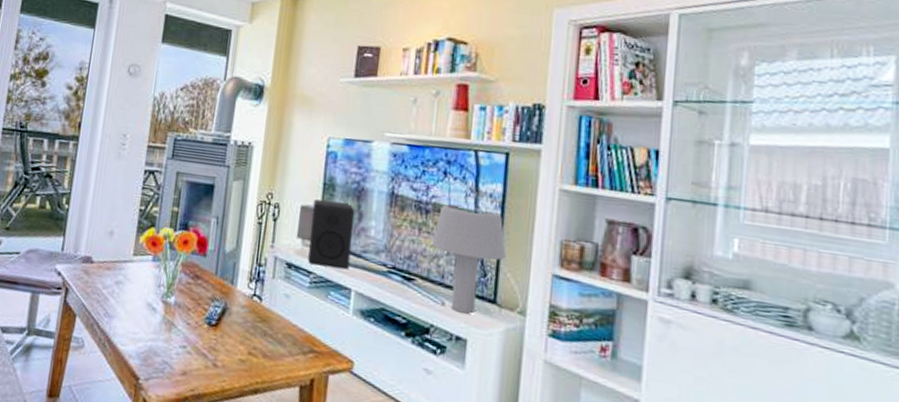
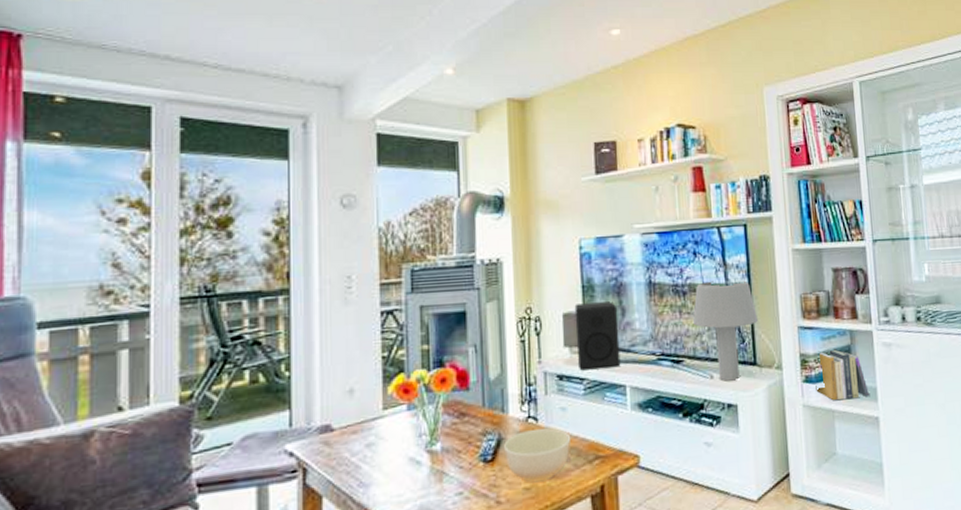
bowl: none [227,306,291,360] -> present [504,428,571,483]
books: none [563,306,631,374] -> present [815,349,869,401]

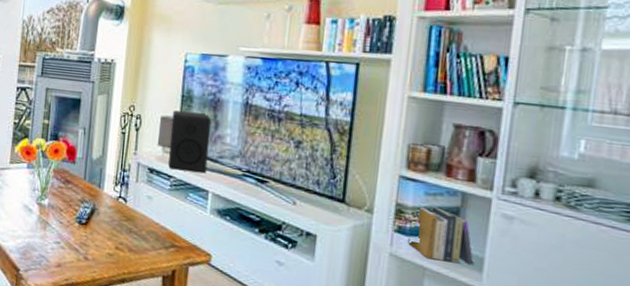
bowl: present [504,428,571,483] -> none [96,207,153,253]
table lamp: present [692,280,758,382] -> none [283,112,355,213]

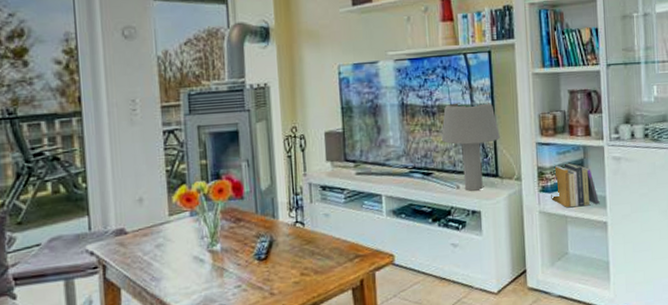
speaker: present [168,110,212,174] -> none [335,121,377,182]
table lamp: none [283,112,355,213] -> present [441,102,500,191]

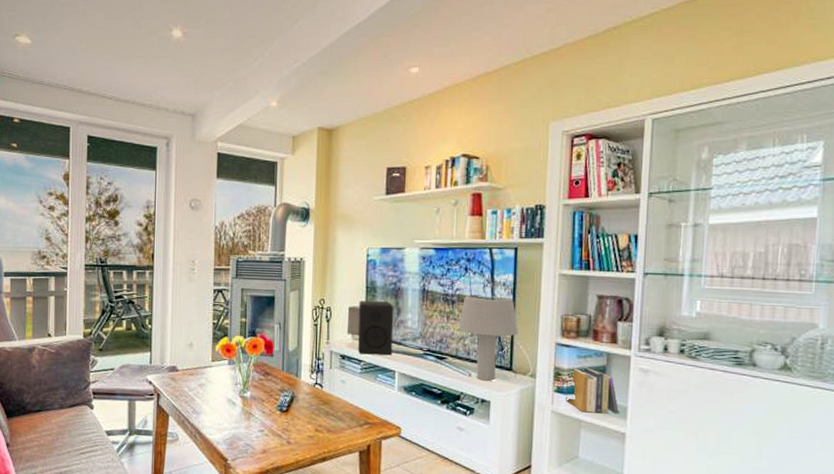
speaker: none [335,121,377,182] -> present [358,301,394,356]

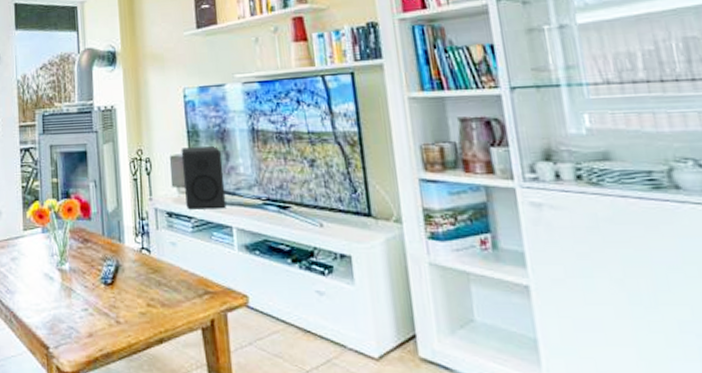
table lamp: present [458,294,518,381] -> none [298,129,371,231]
books: present [566,367,619,414] -> none [444,206,514,262]

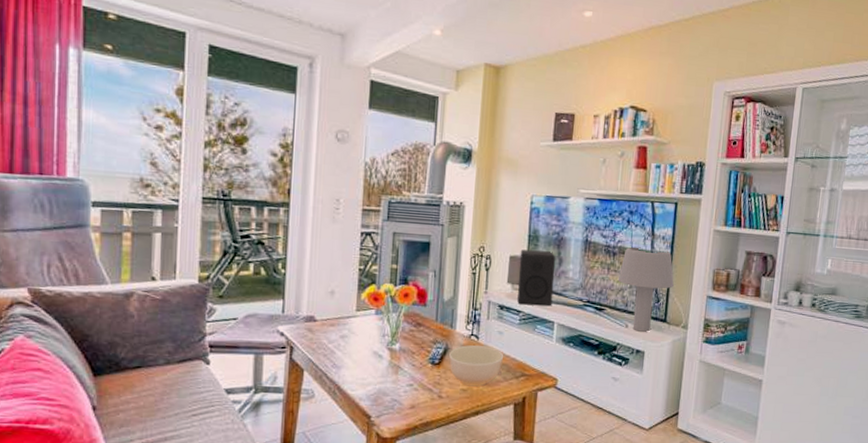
bowl: none [121,259,182,309] -> present [449,344,504,387]
table lamp: none [298,129,371,231] -> present [617,247,674,332]

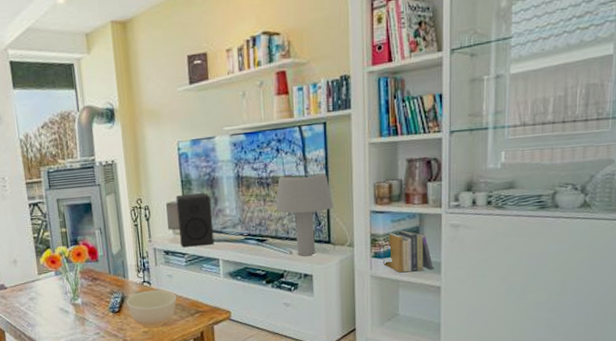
books: none [713,318,758,363] -> present [383,230,433,273]

